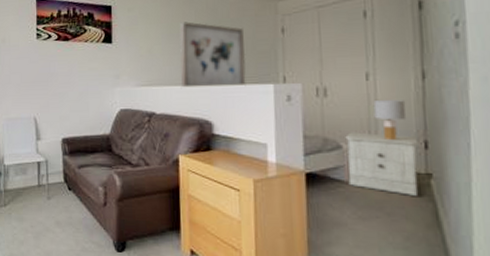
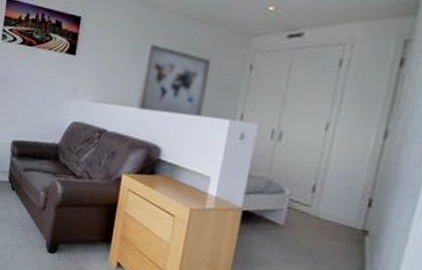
nightstand: present [345,132,419,196] -> none [282,178,364,250]
lamp: present [373,99,407,141] -> none [324,150,361,195]

